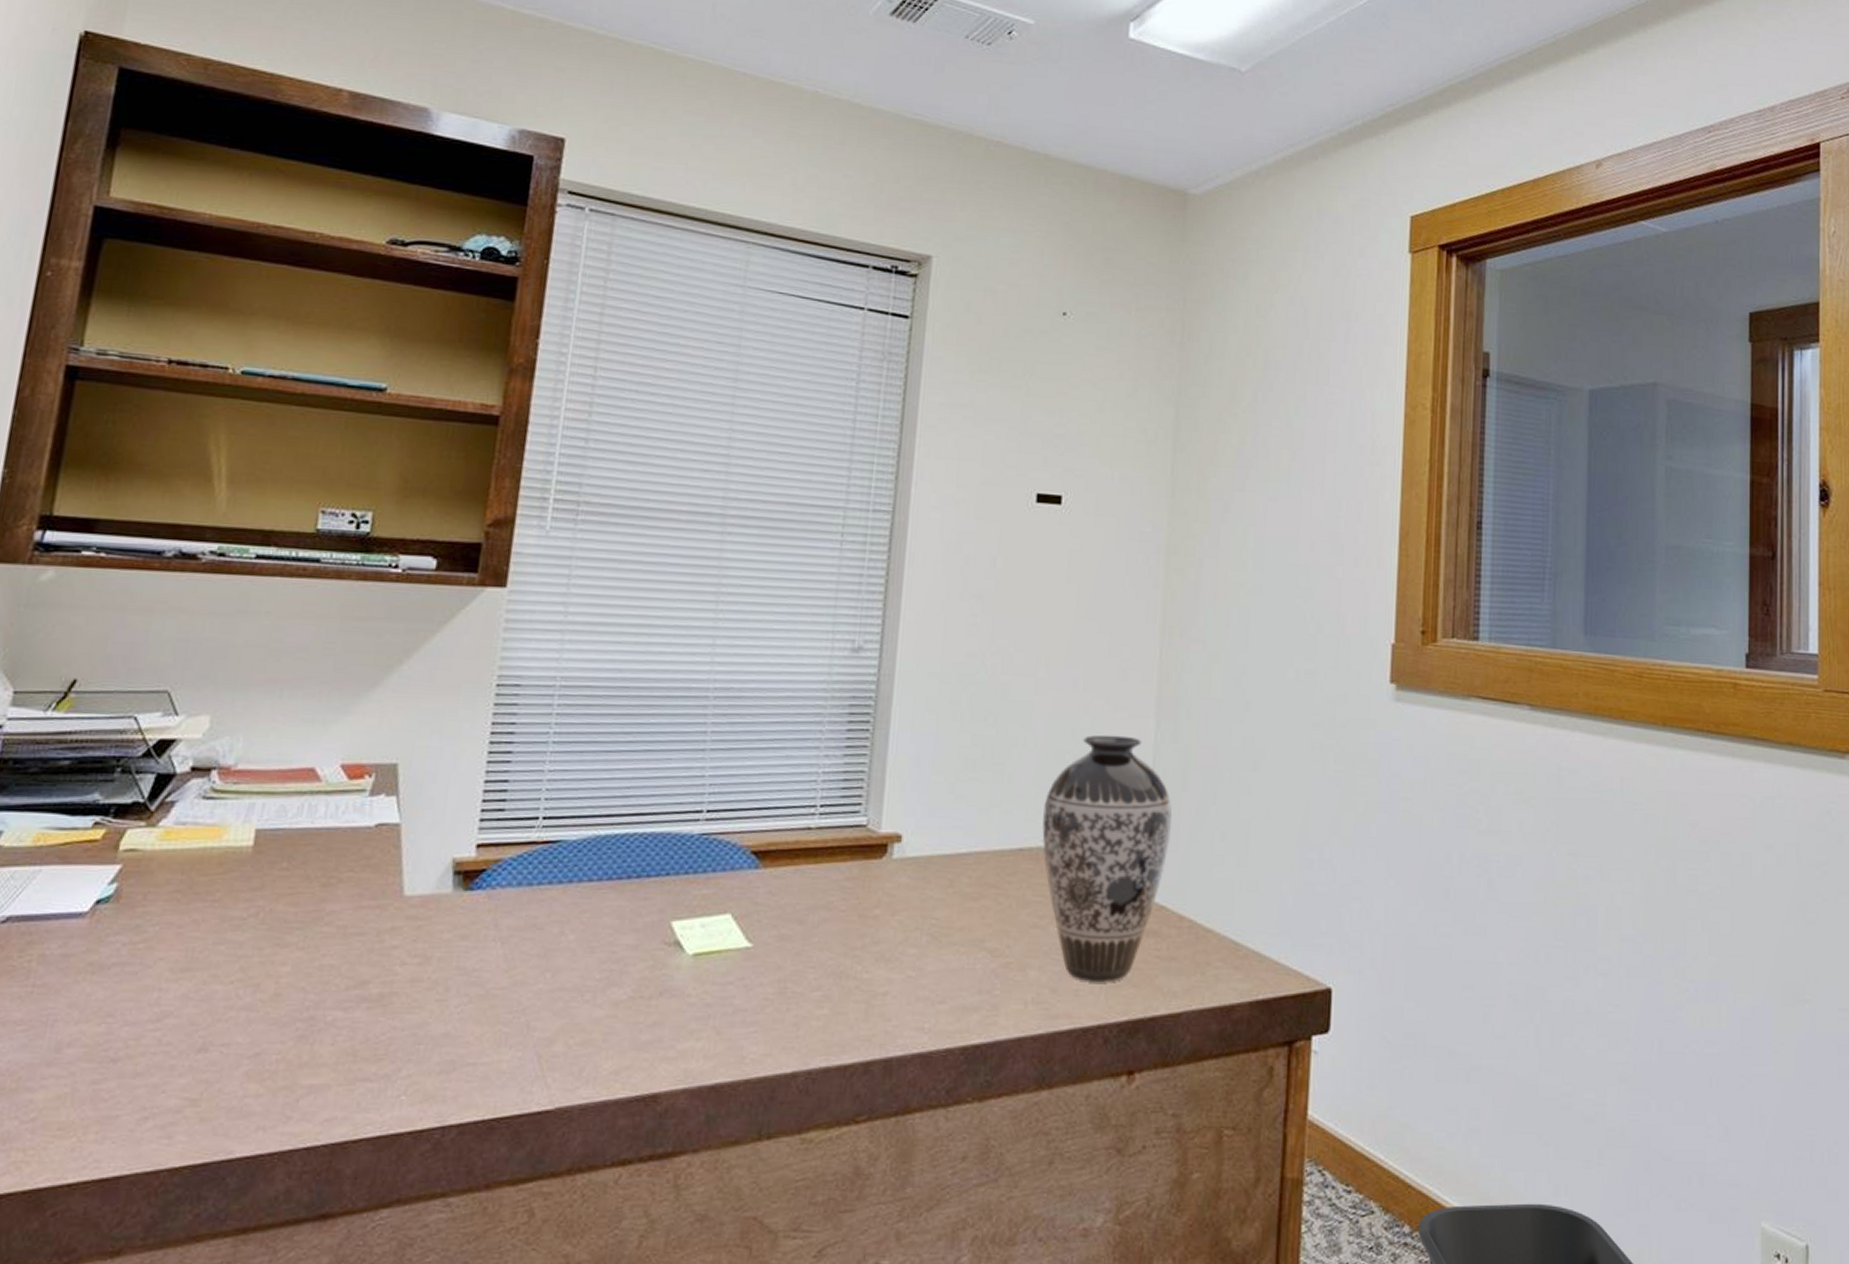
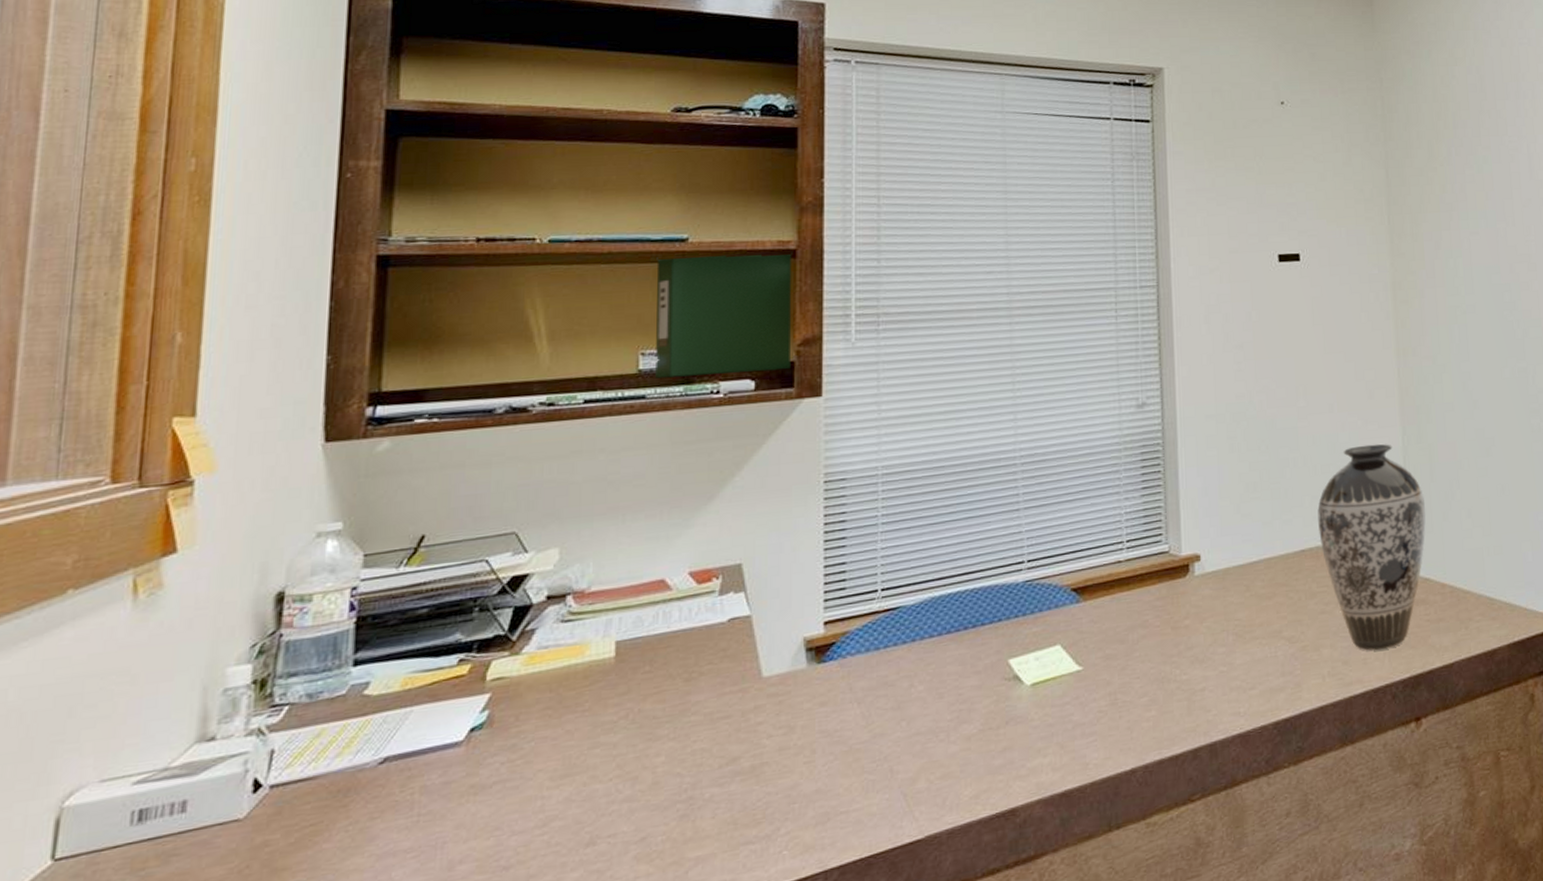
binder: none [333,405,493,552] -> present [655,255,792,379]

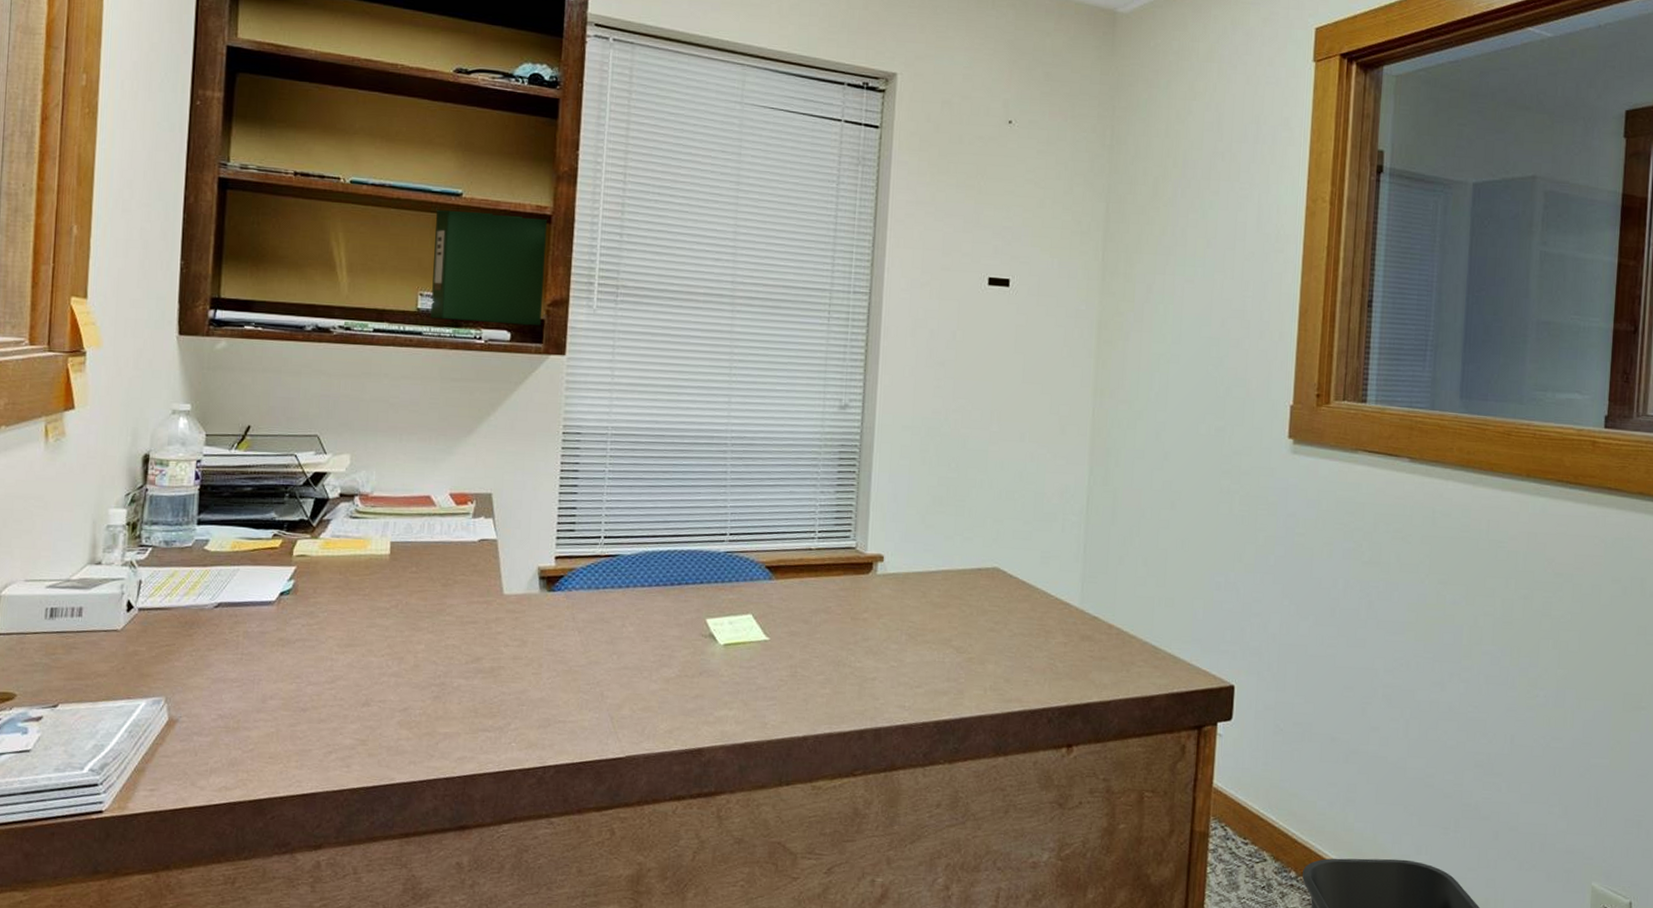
decorative vase: present [1317,443,1426,651] -> none [996,478,1104,675]

